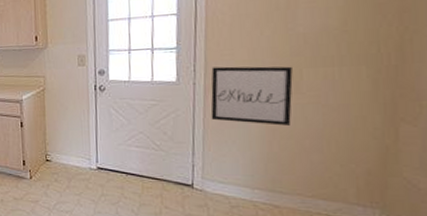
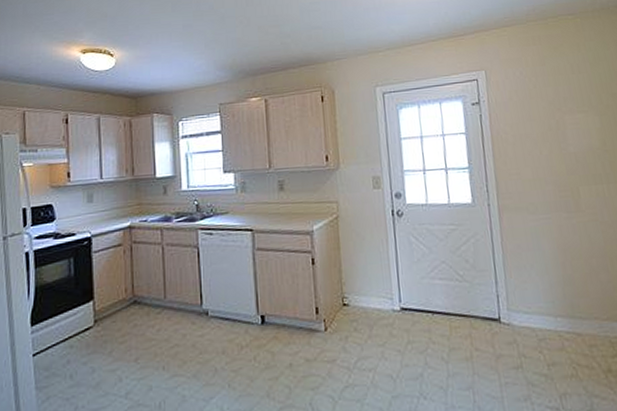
wall art: present [210,66,293,126] -> none [502,184,578,246]

